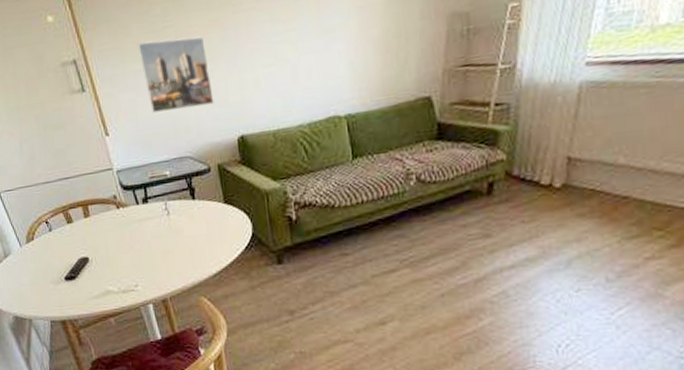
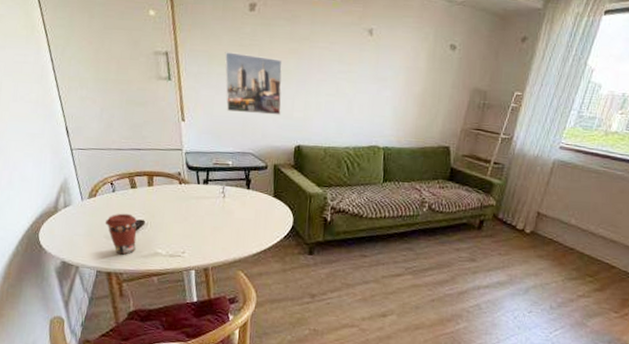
coffee cup: none [49,252,85,299] -> present [106,213,137,255]

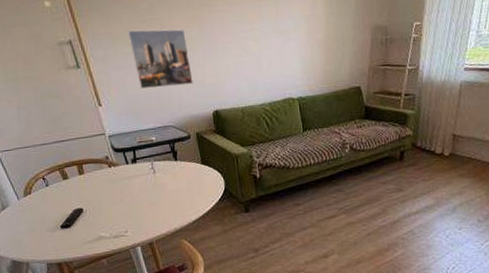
coffee cup: present [106,213,137,255] -> none [46,204,80,245]

